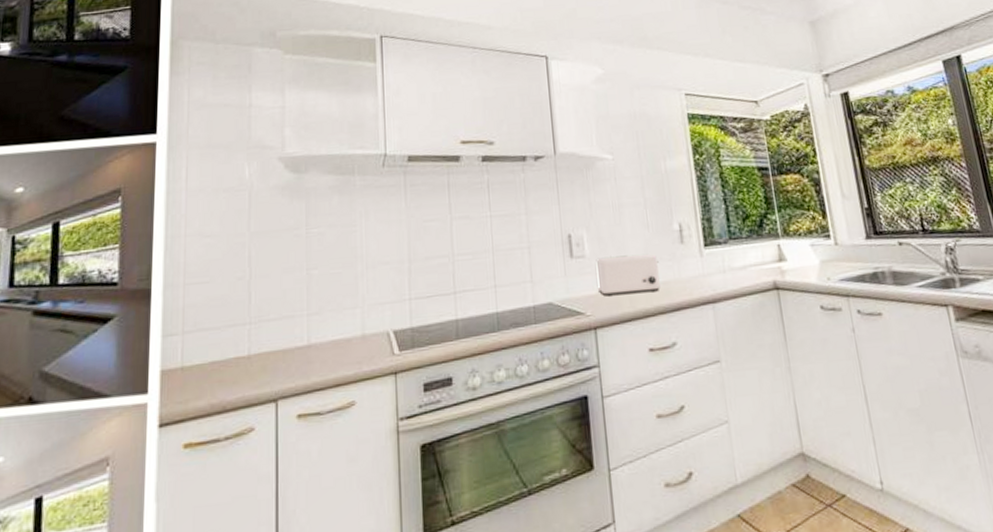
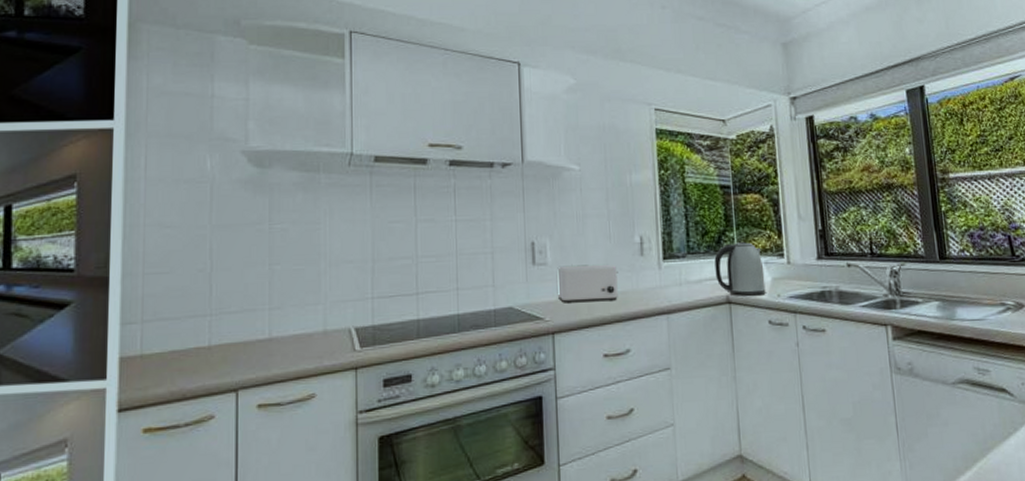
kettle: none [757,223,815,283] -> present [714,241,766,297]

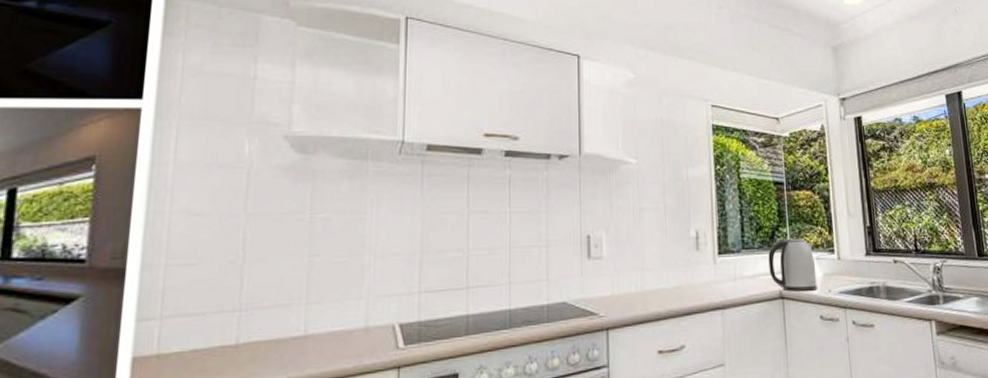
toaster: present [557,264,618,305] -> none [613,258,674,300]

